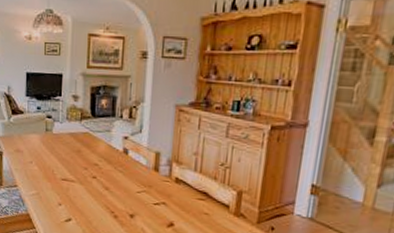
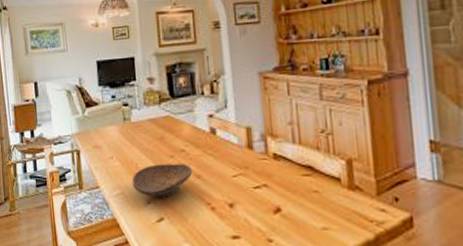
decorative bowl: none [47,173,103,203] -> present [131,164,193,198]

